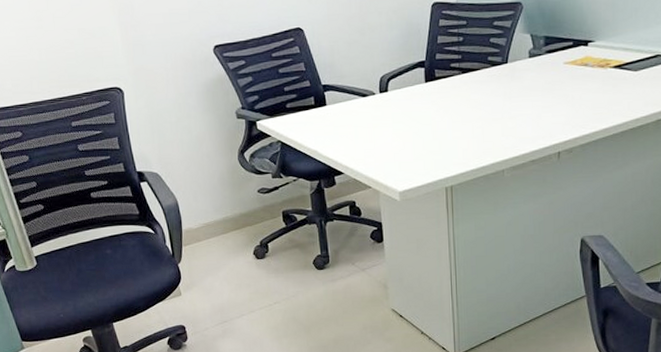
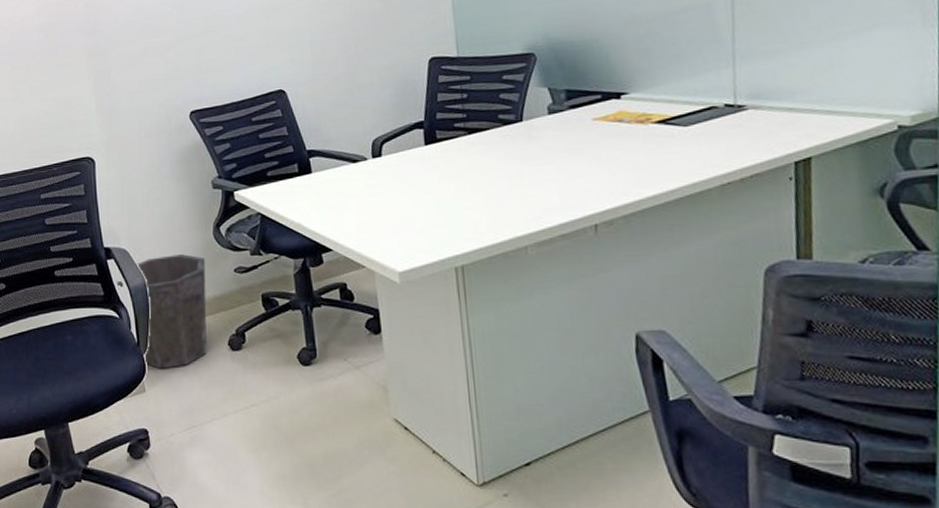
waste bin: none [150,177,235,276] -> present [116,254,207,369]

